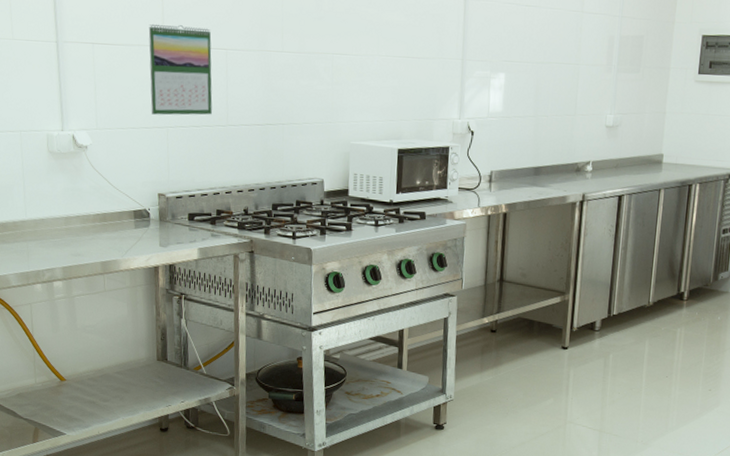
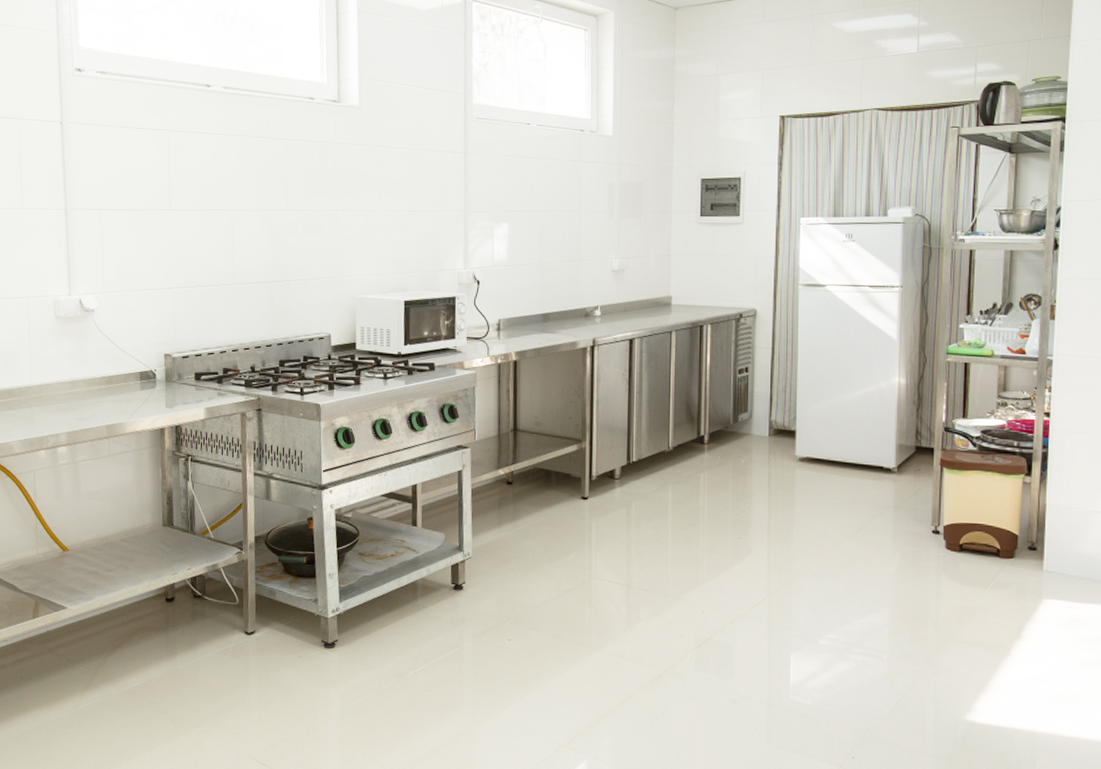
calendar: present [148,24,213,115] -> none [155,189,219,276]

